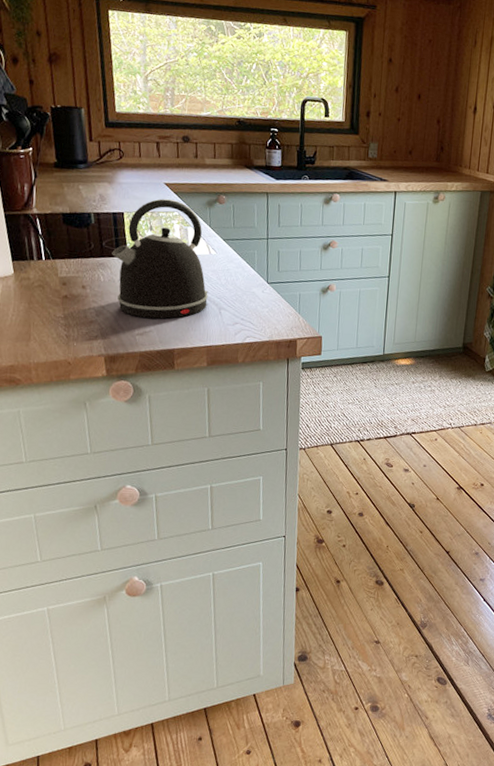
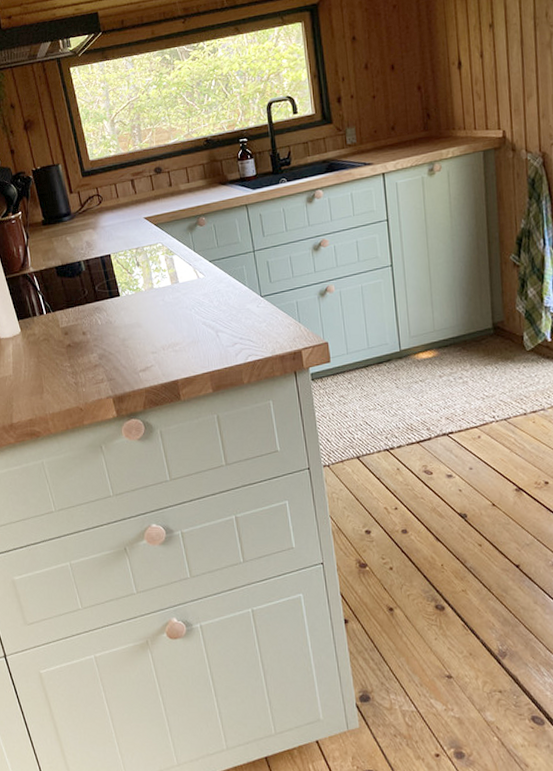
kettle: present [112,198,208,319] -> none [105,232,204,354]

